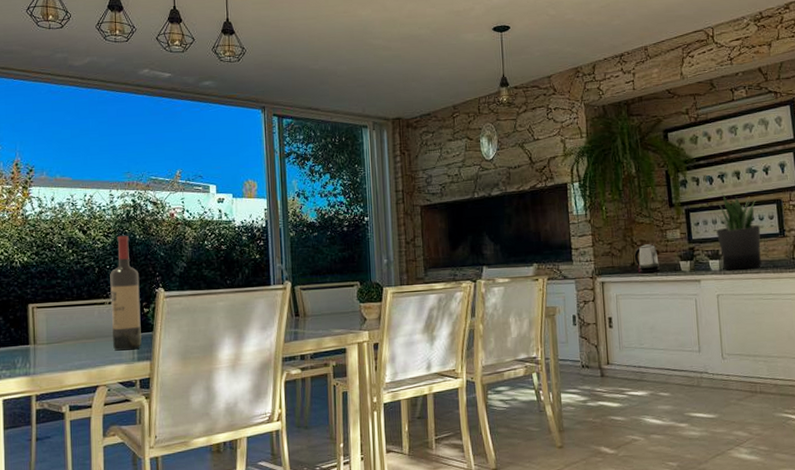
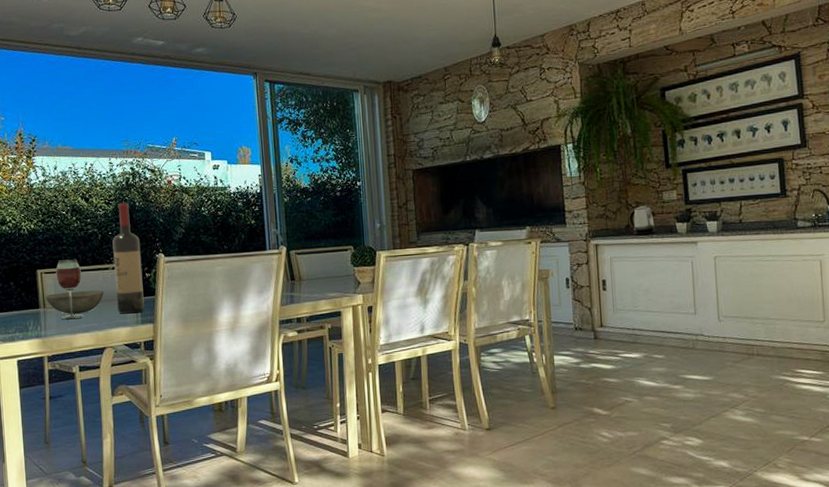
bowl: none [36,325,99,351] -> present [45,290,104,314]
wineglass: none [48,293,76,357] -> present [55,259,83,320]
planter: present [714,193,761,270] -> none [712,153,761,232]

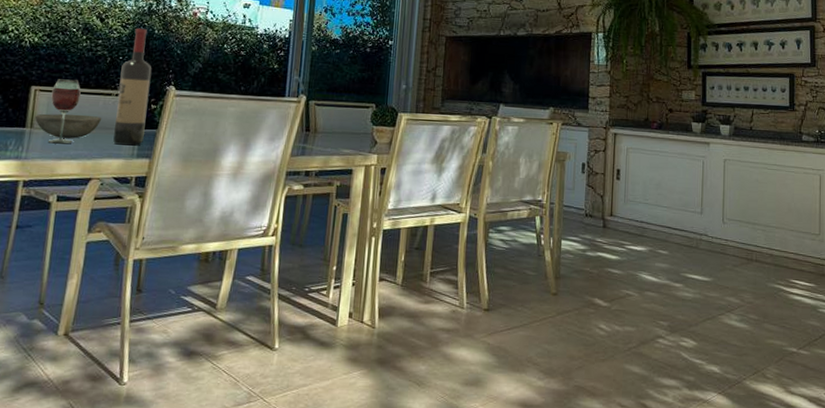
kettle: present [629,206,655,235] -> none [648,101,672,130]

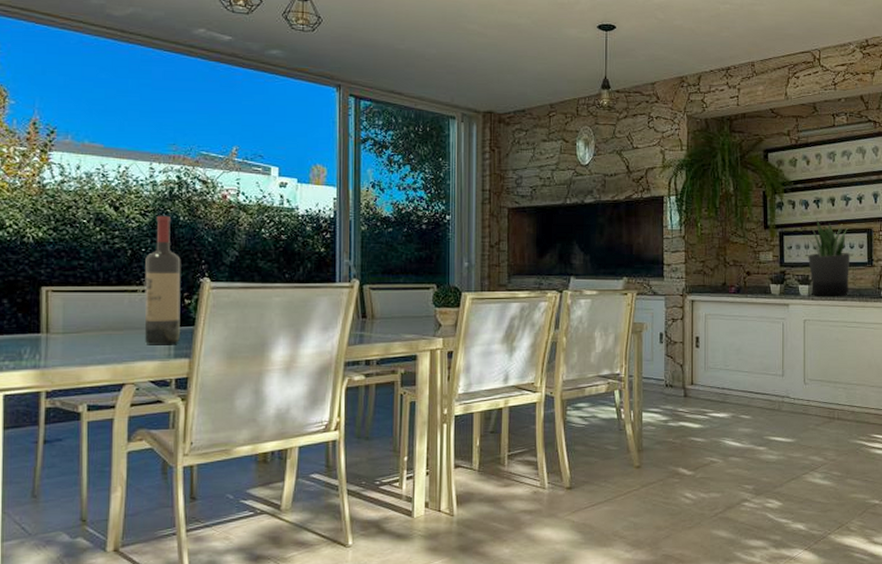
bowl: present [34,113,101,139] -> none [50,315,128,342]
wineglass: present [47,79,81,144] -> none [66,277,101,349]
planter: none [729,61,772,138] -> present [807,219,850,296]

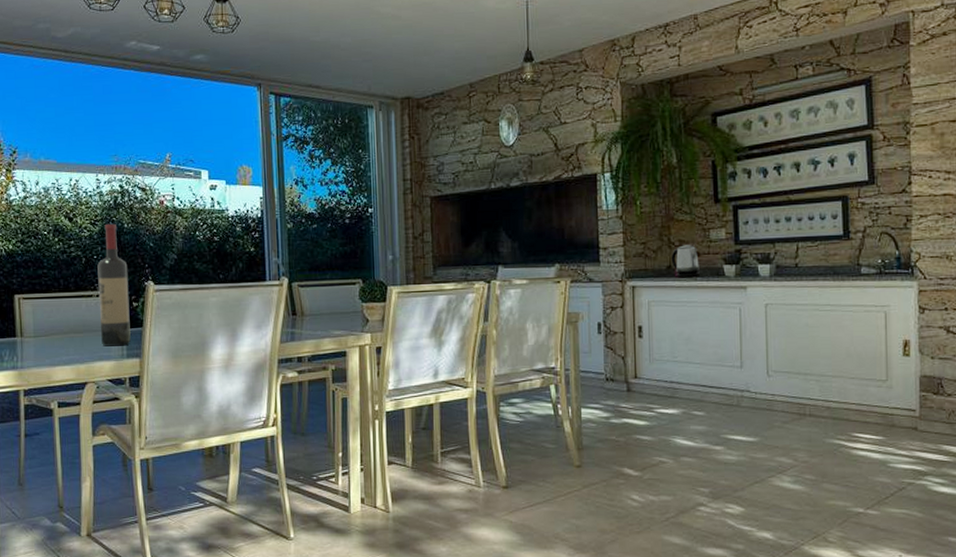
kettle: none [726,265,750,293] -> present [671,245,700,277]
planter: present [807,219,850,296] -> none [766,188,821,276]

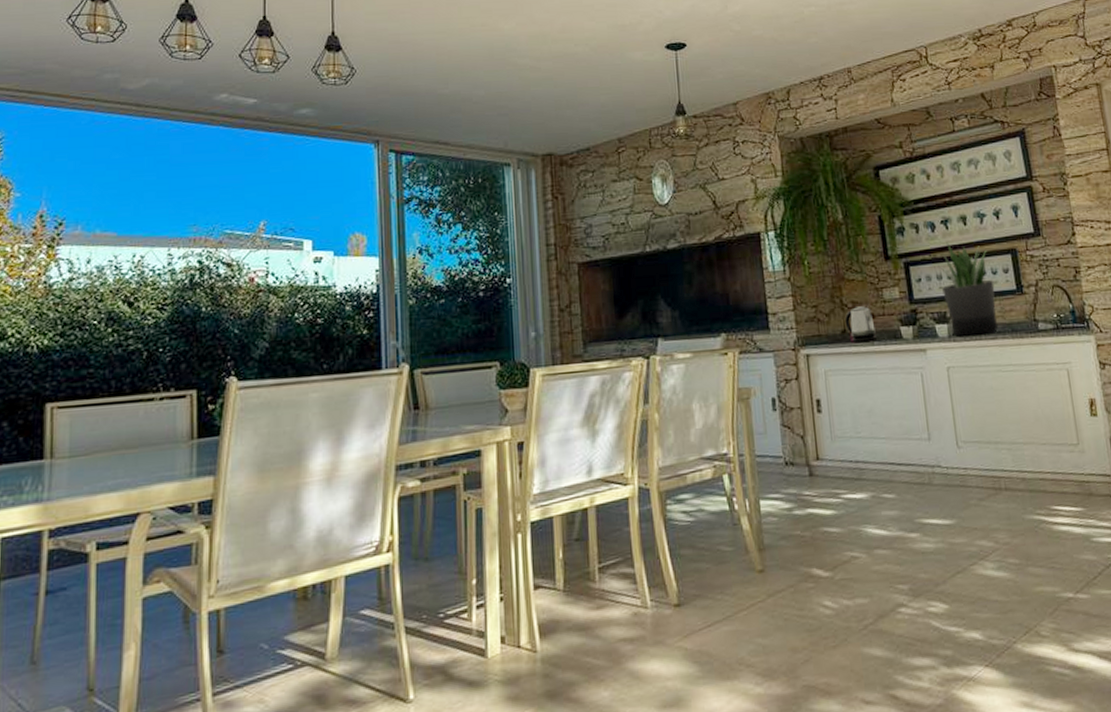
wine bottle: present [97,223,131,347] -> none [162,307,204,464]
planter: none [766,188,821,276] -> present [938,242,998,336]

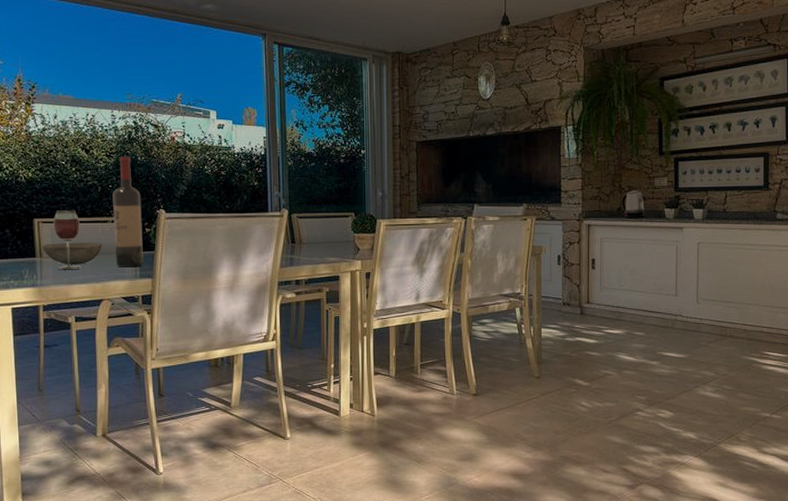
bowl: none [54,430,144,466] -> present [42,242,102,265]
wineglass: none [74,387,113,475] -> present [53,210,80,270]
wine bottle: none [162,307,204,464] -> present [112,156,144,267]
planter: present [938,242,998,336] -> none [702,144,746,219]

